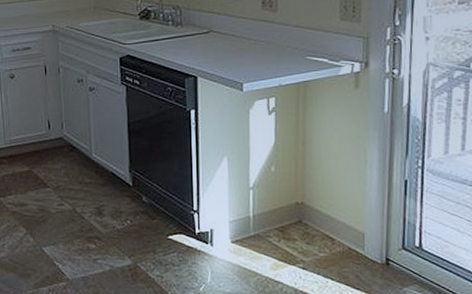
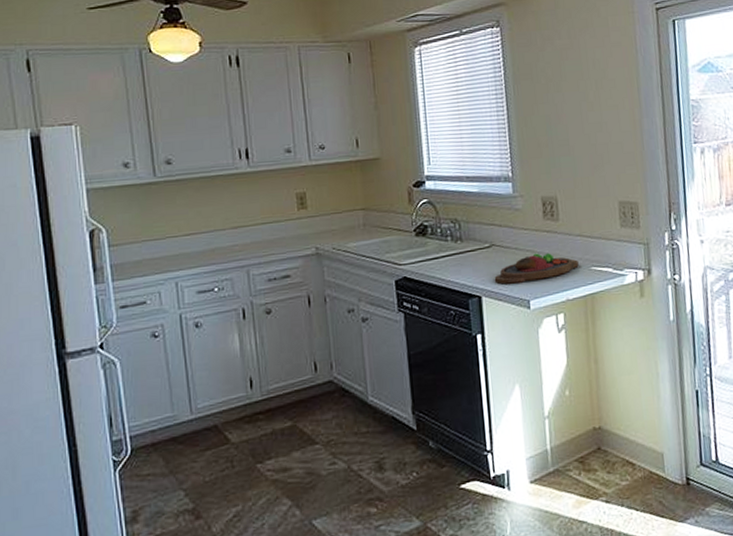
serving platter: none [210,40,294,67] -> present [494,253,579,284]

